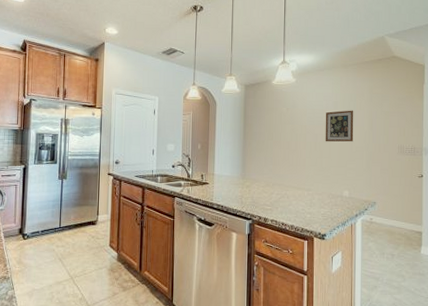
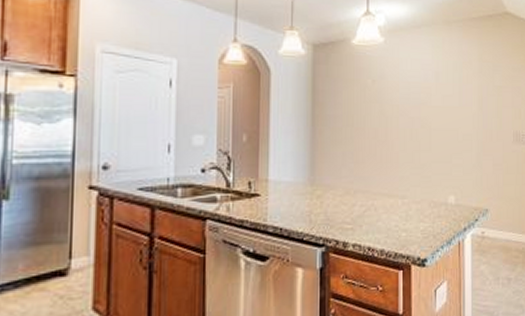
wall art: present [325,110,354,142] -> none [423,83,460,129]

